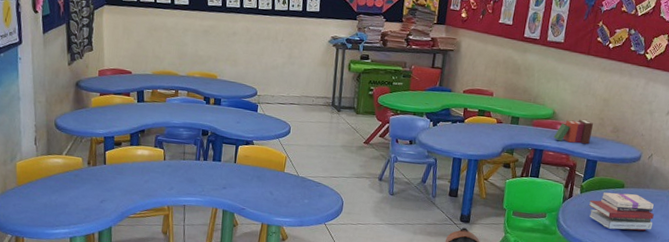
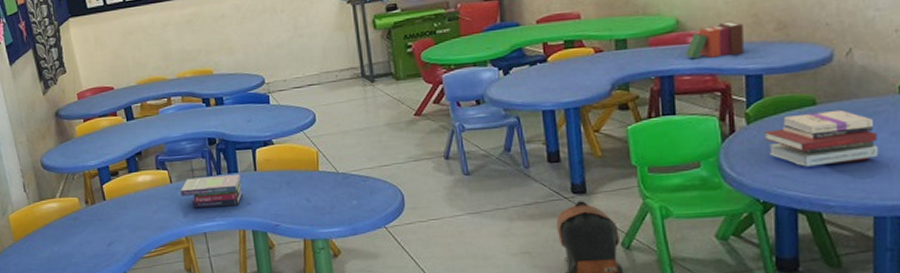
books: none [171,159,222,188] -> present [180,174,242,209]

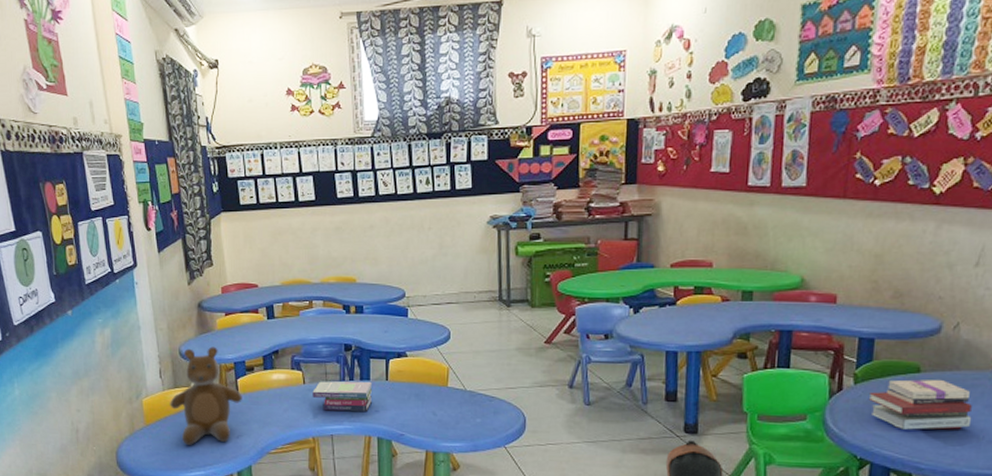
teddy bear: none [36,154,110,258] -> present [170,346,242,445]
books: present [685,21,744,59] -> none [805,285,863,318]

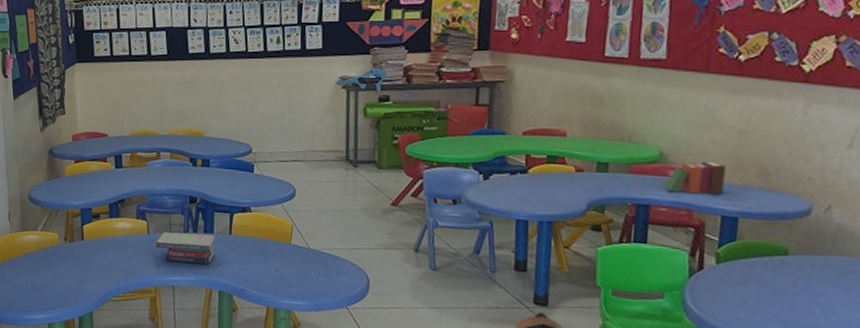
teddy bear: present [170,346,242,445] -> none [17,192,87,288]
books: none [805,285,863,318] -> present [664,161,726,196]
books: present [868,379,972,430] -> none [731,262,846,319]

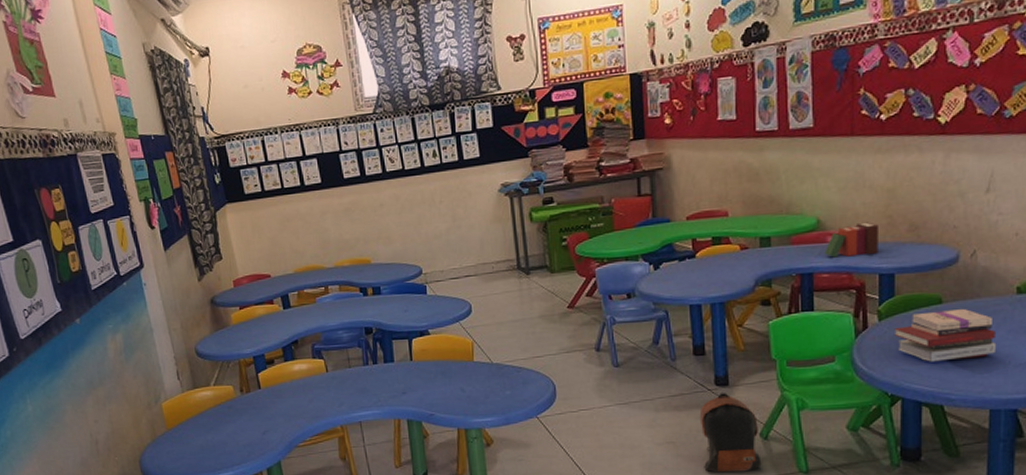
books: present [156,231,215,265] -> none [336,363,398,398]
books: none [731,262,846,319] -> present [893,309,997,362]

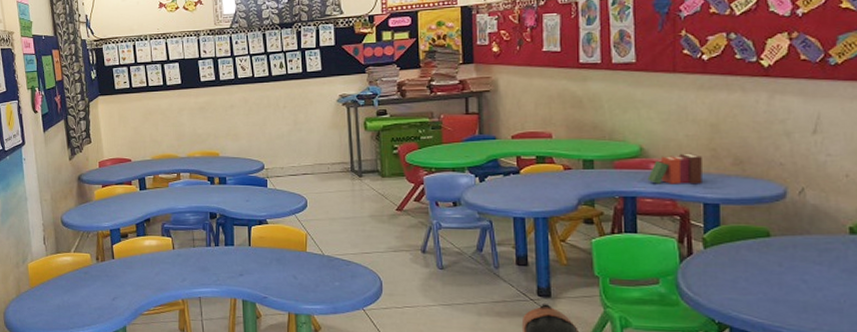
books: present [893,309,997,362] -> none [719,244,830,295]

